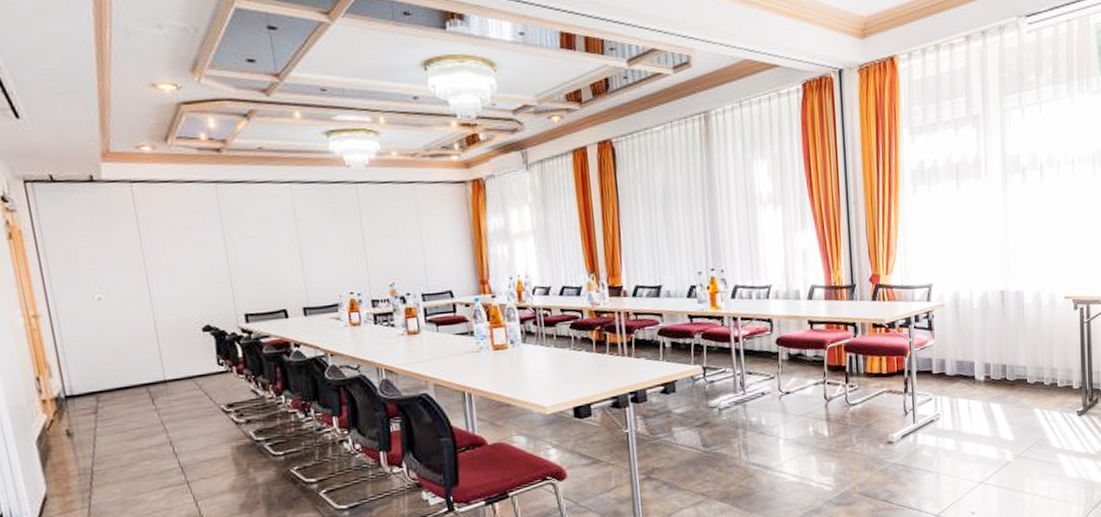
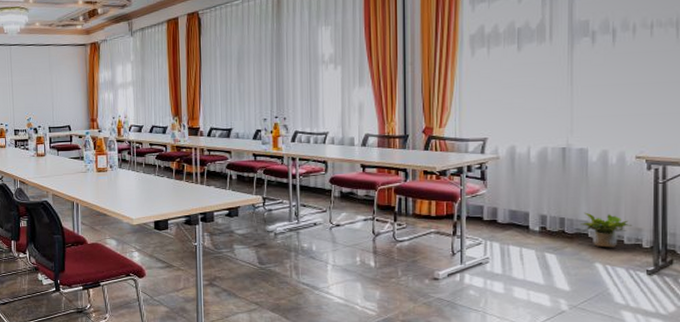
potted plant: none [1020,357,1064,392] -> present [580,212,633,248]

